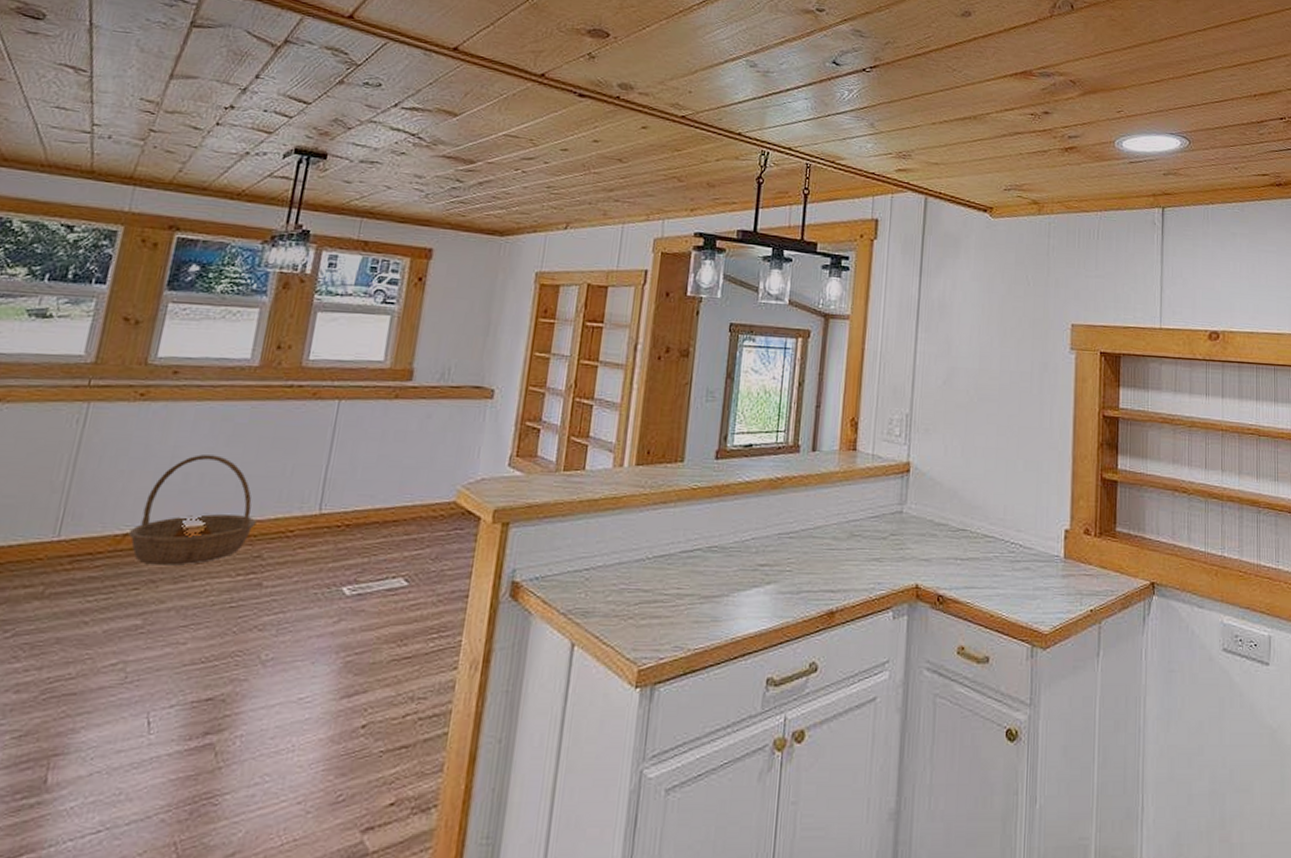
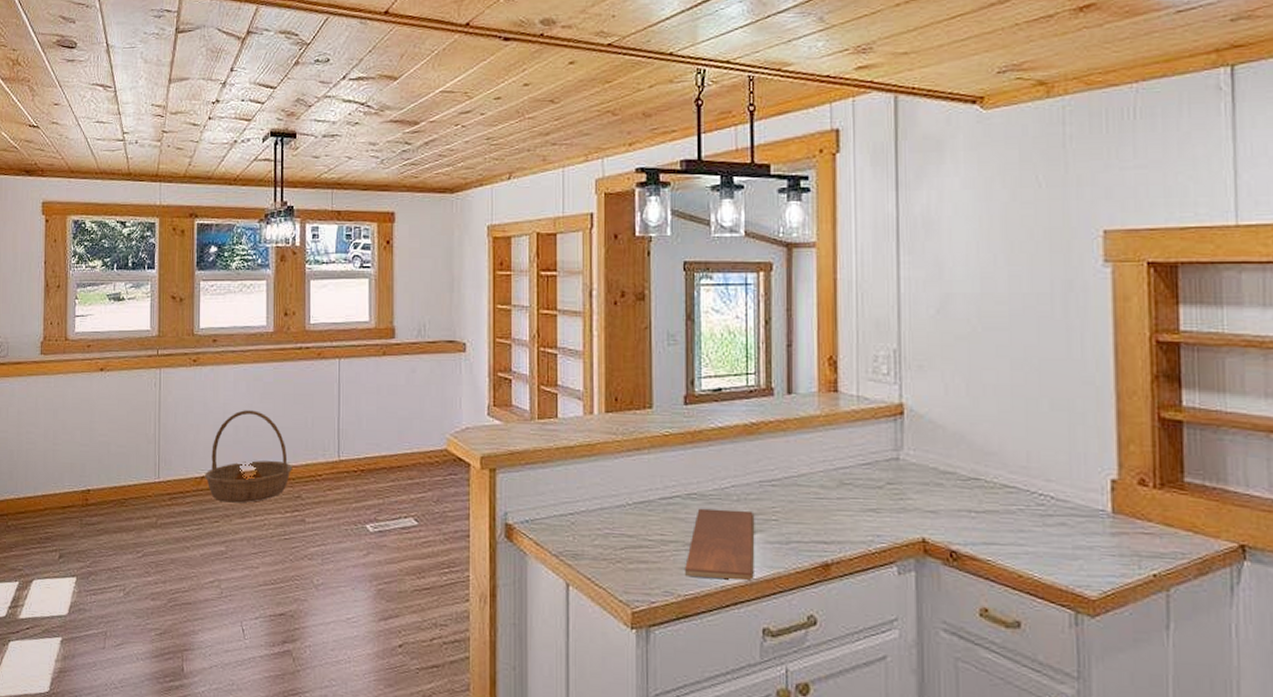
chopping board: none [697,561,771,632] -> present [685,508,755,581]

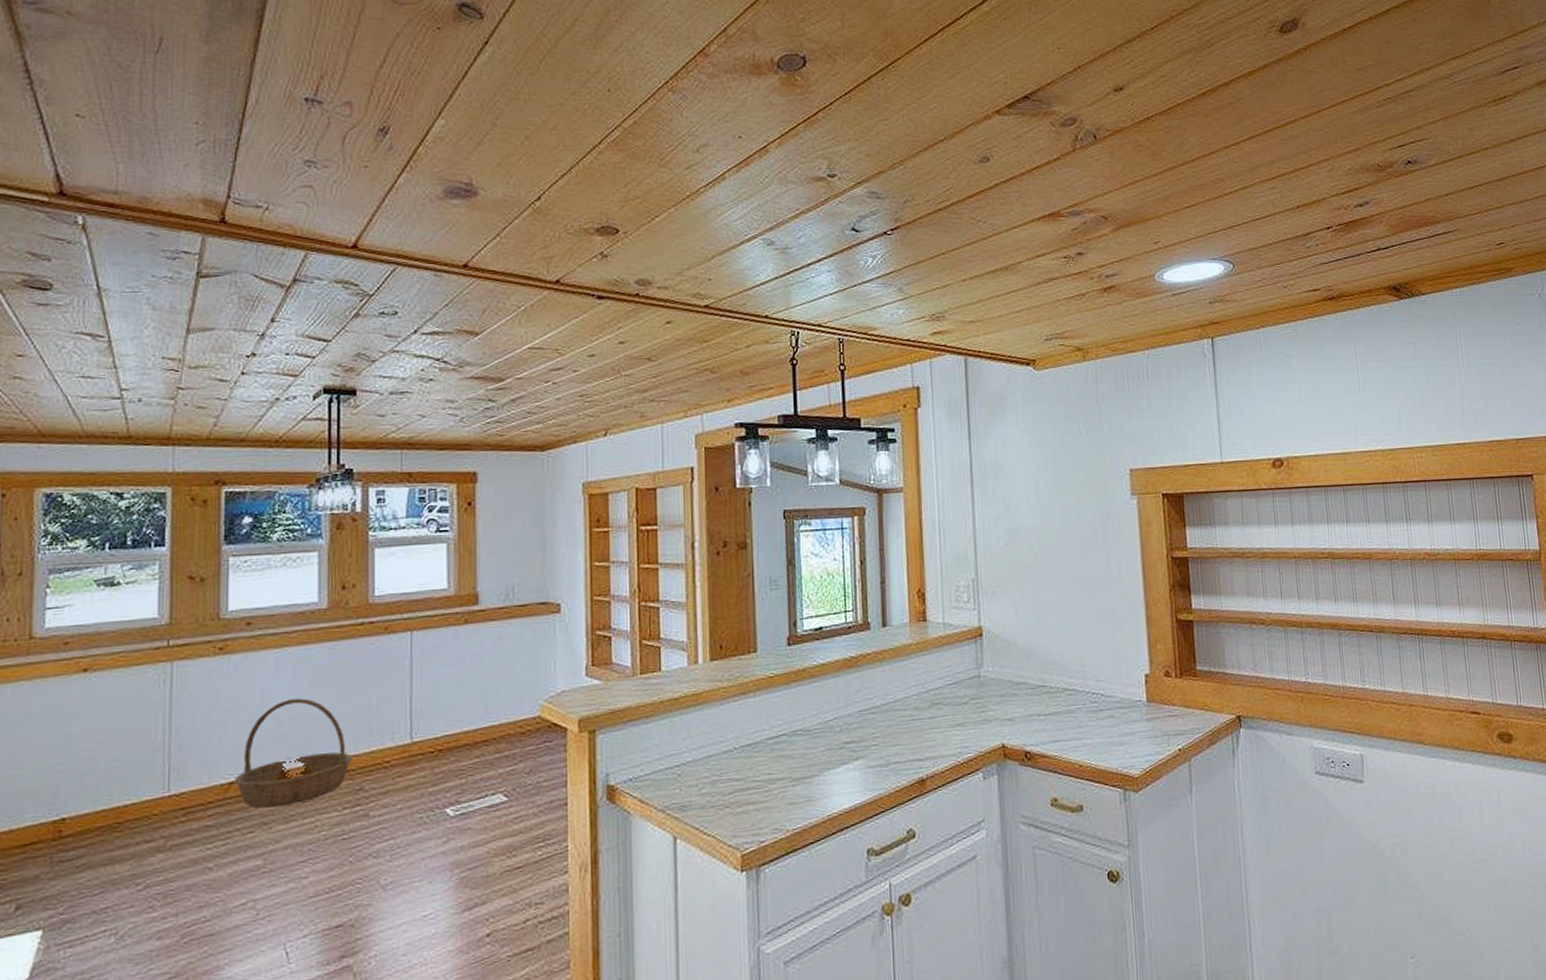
chopping board: present [685,508,755,581] -> none [793,739,858,811]

